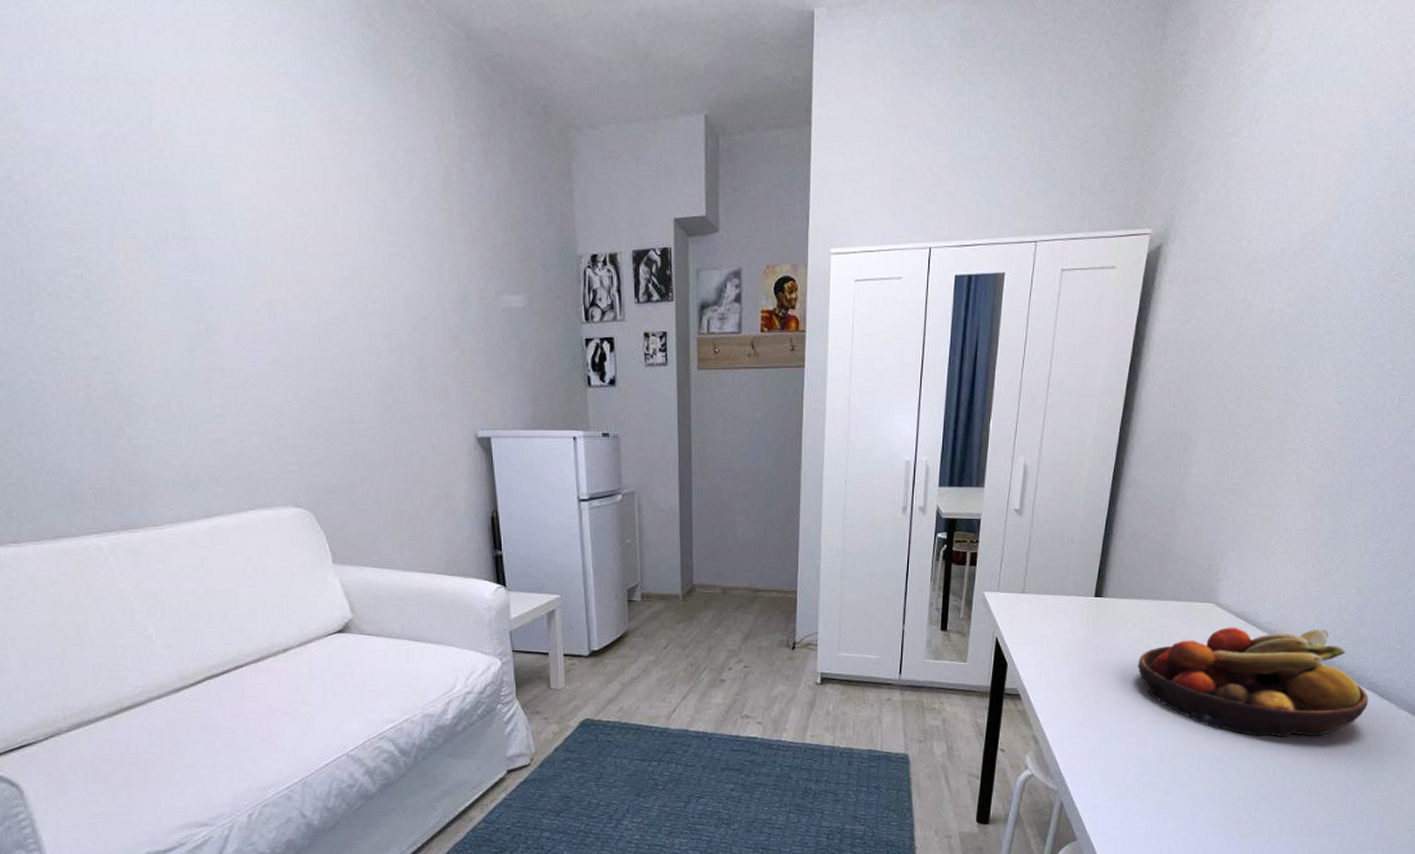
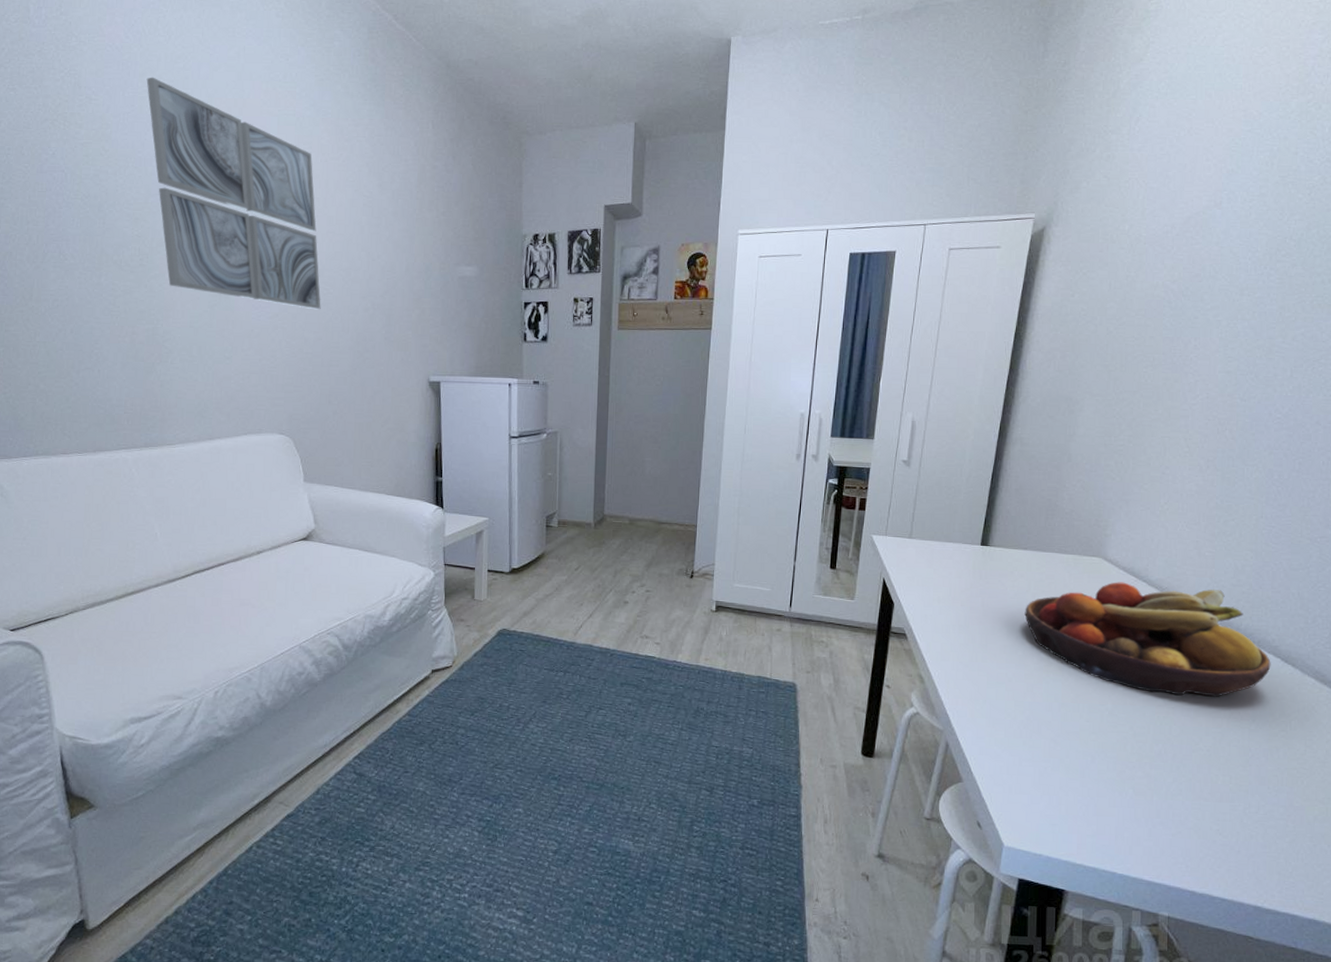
wall art: none [62,41,333,352] -> present [146,77,321,310]

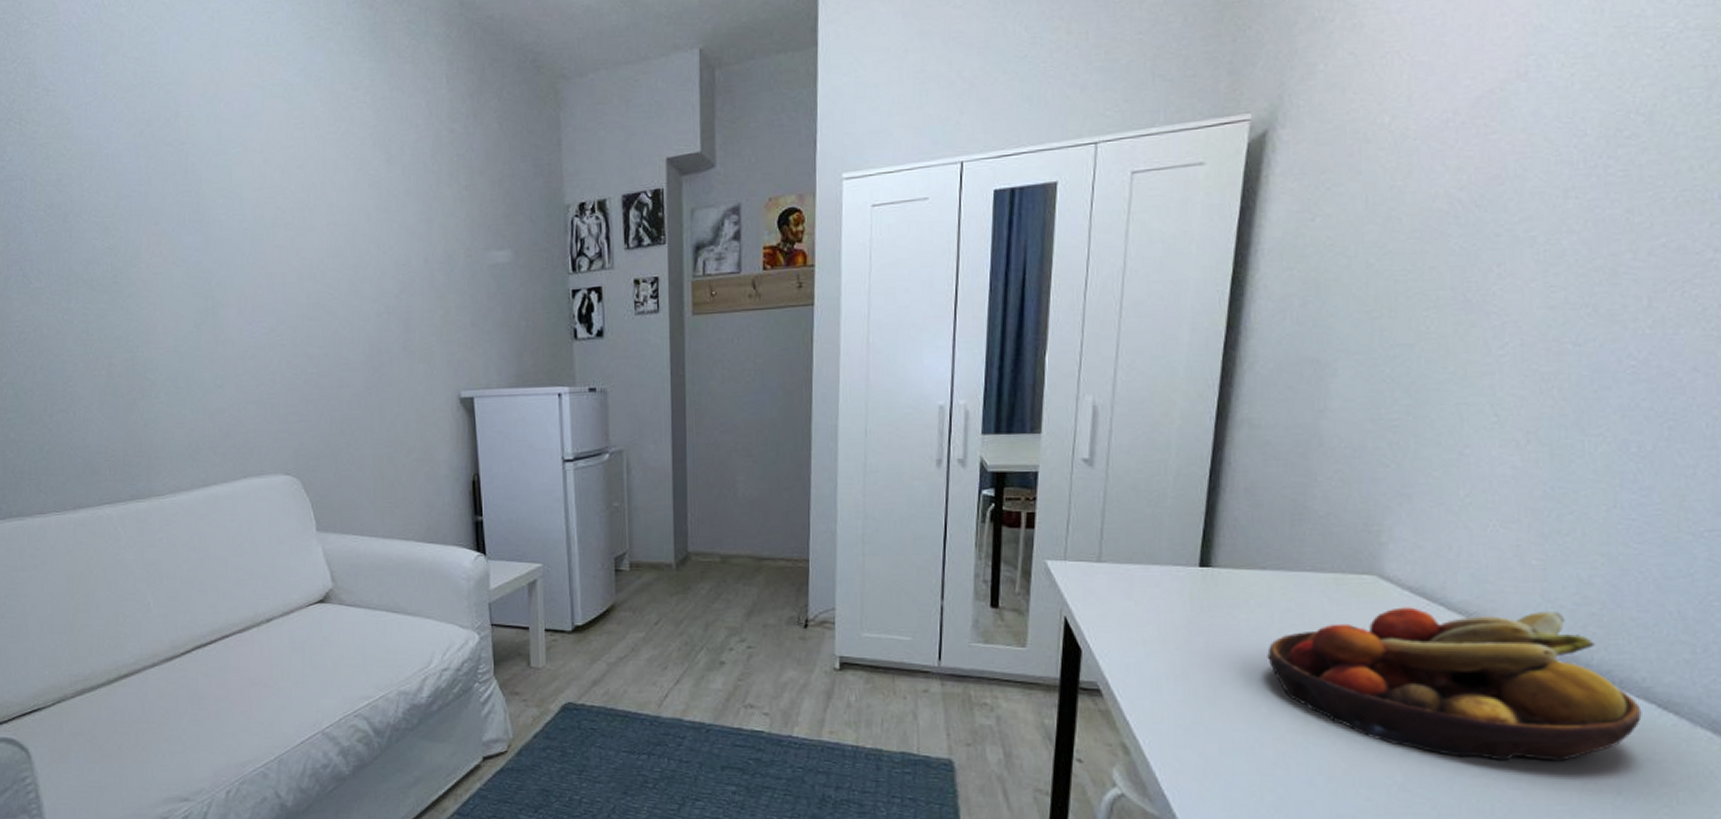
wall art: present [146,77,321,310] -> none [109,56,325,320]

